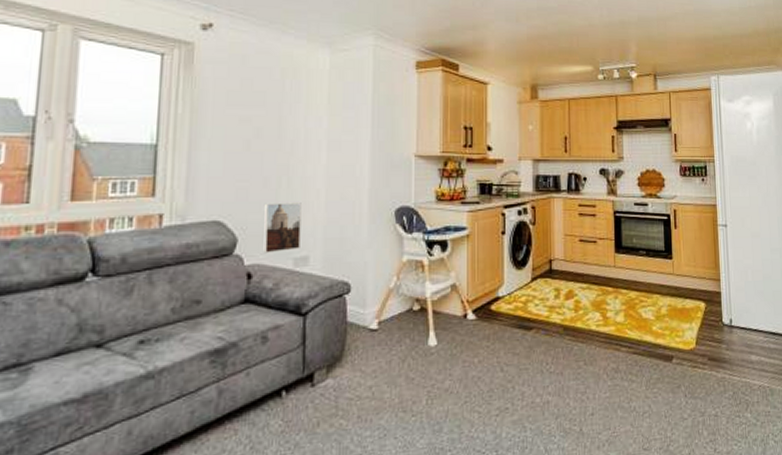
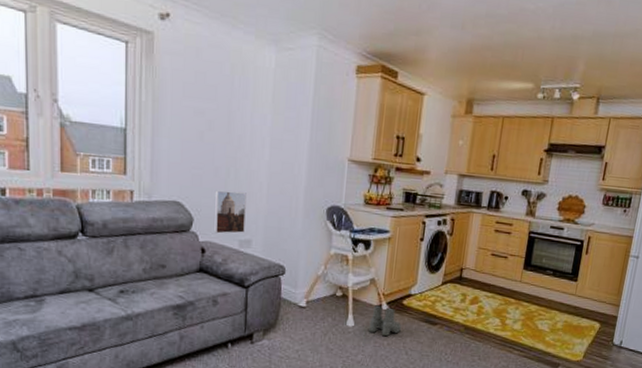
boots: none [455,314,492,353] -> present [369,304,401,337]

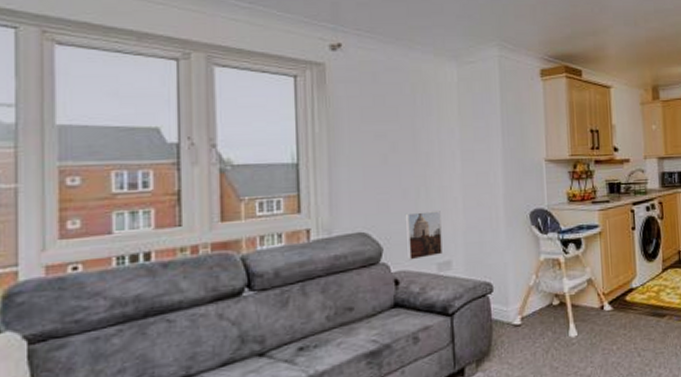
boots: present [369,304,401,337] -> none [594,306,628,341]

